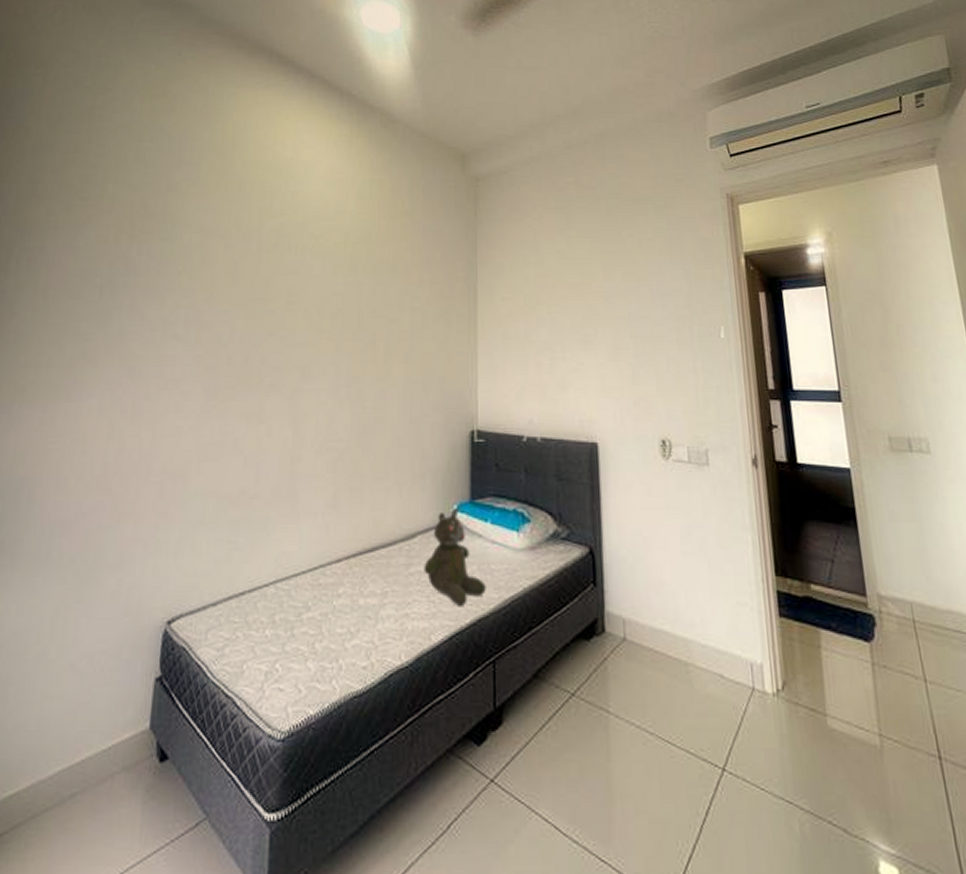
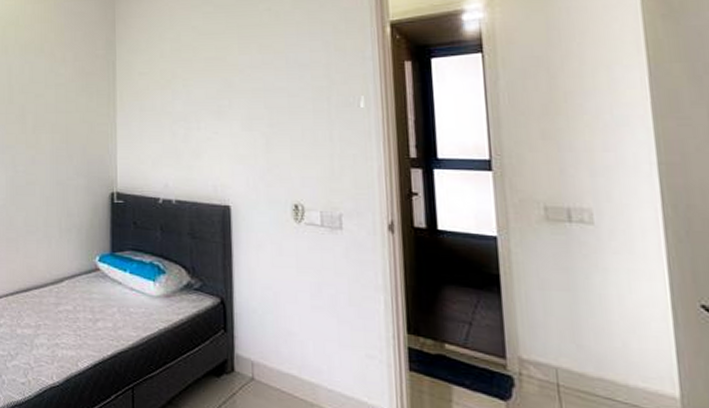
teddy bear: present [424,508,486,606] -> none [71,259,125,340]

